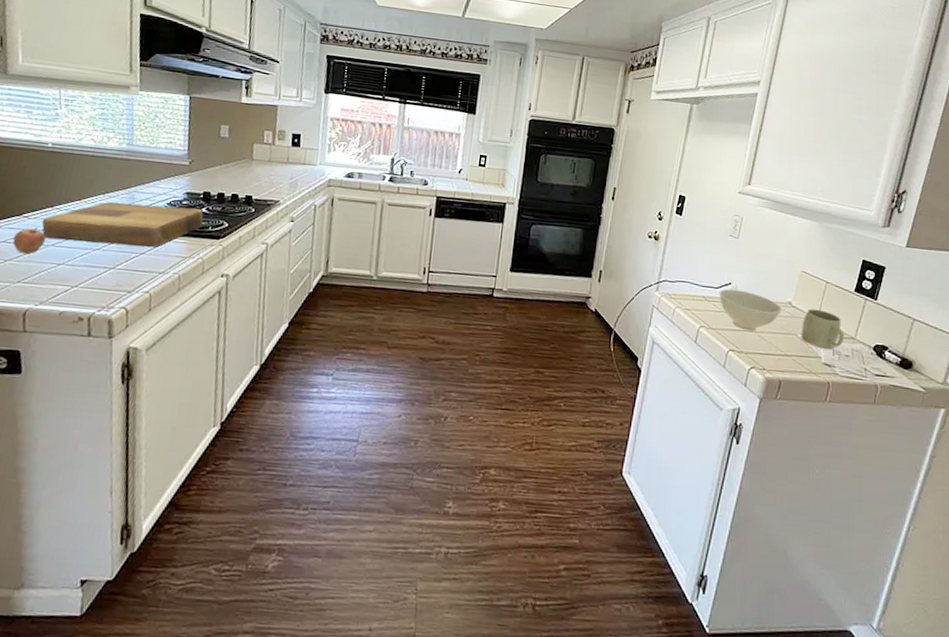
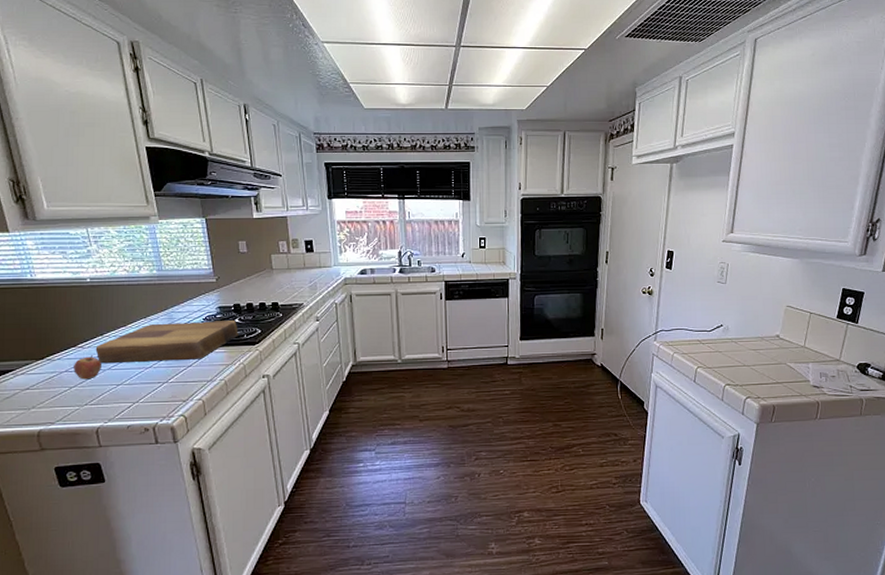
bowl: present [719,288,782,331] -> none [712,330,771,366]
mug: present [801,308,845,350] -> none [790,338,830,374]

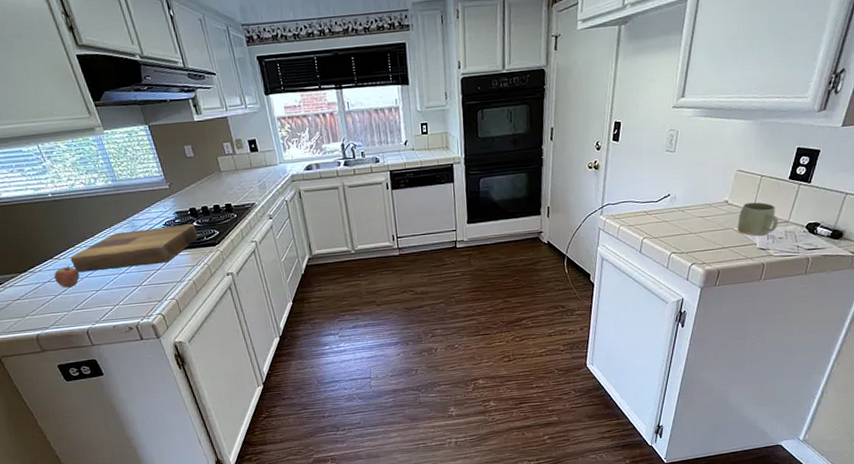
mug: none [790,338,830,374] -> present [737,202,779,237]

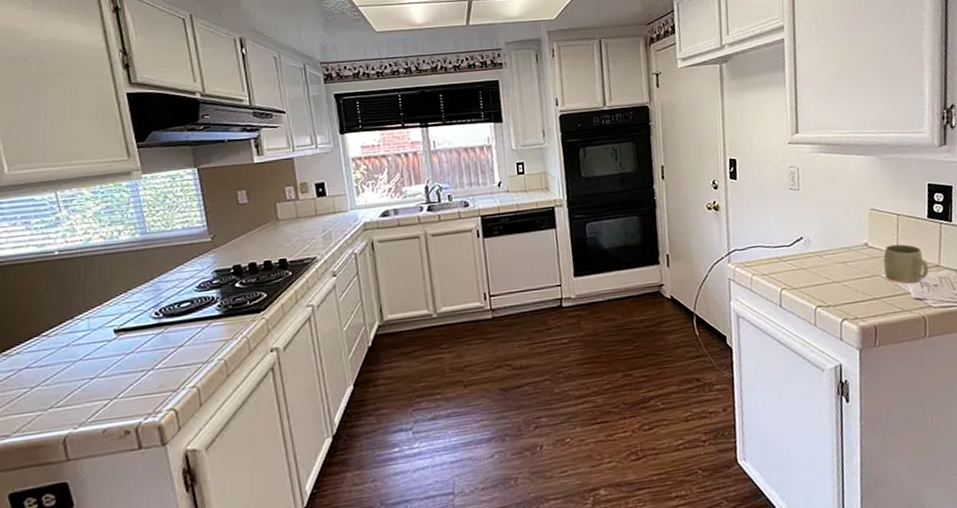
fruit: present [54,265,80,288] -> none [36,344,71,377]
cutting board: present [70,224,199,273] -> none [63,285,240,354]

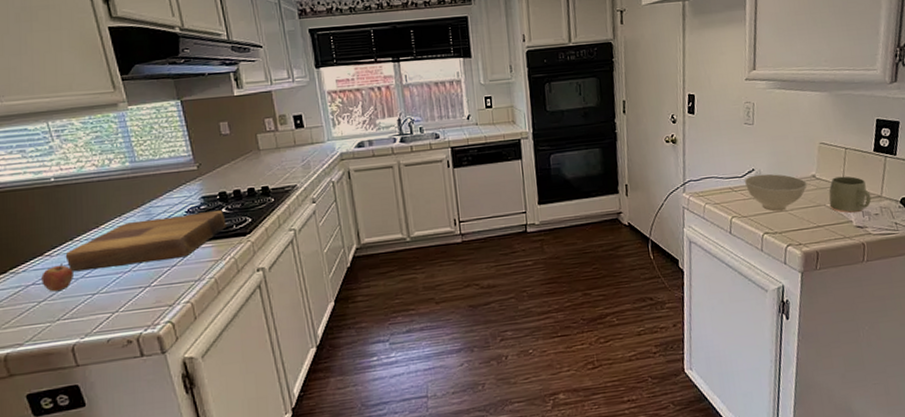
fruit: none [36,344,71,377] -> present [41,263,73,292]
cutting board: none [63,285,240,354] -> present [65,210,227,272]
bowl: none [792,242,860,283] -> present [744,173,807,212]

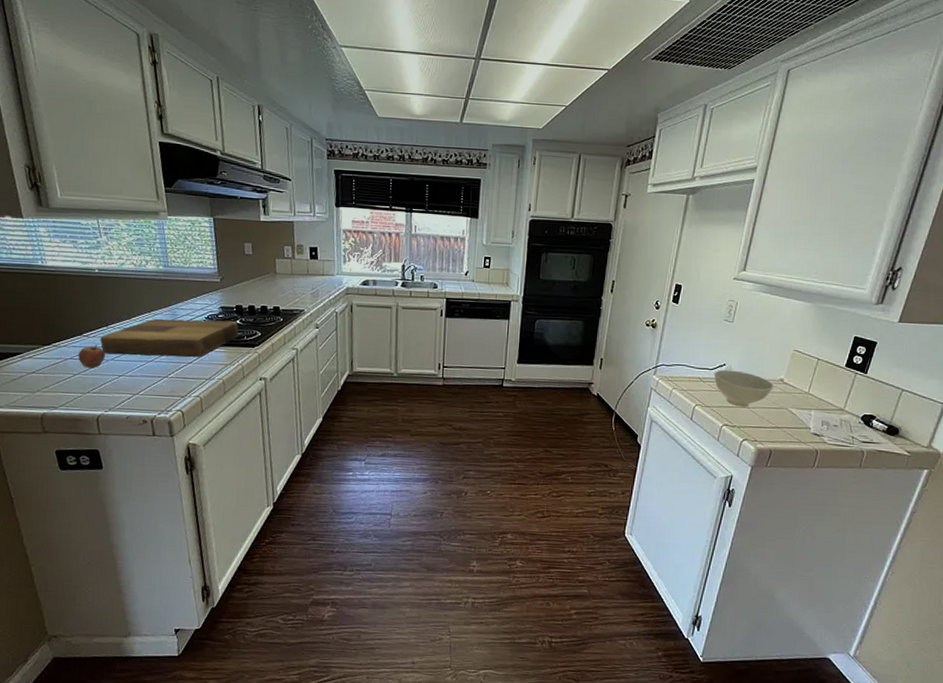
mug: present [828,176,872,213] -> none [791,384,834,422]

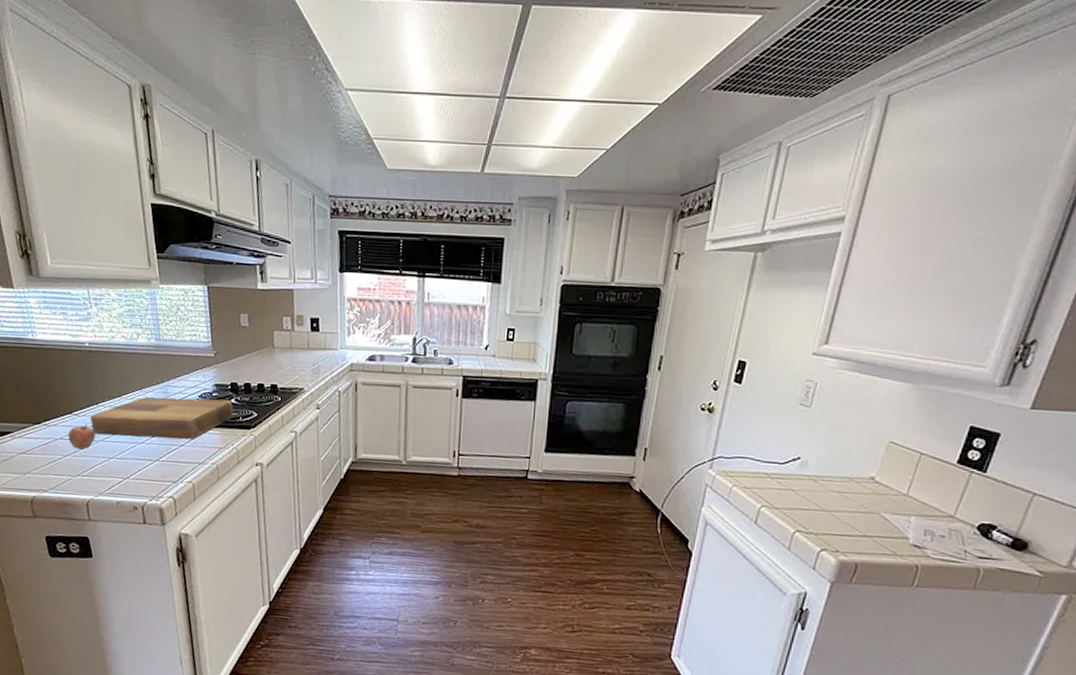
bowl: present [713,369,774,407] -> none [784,464,862,510]

